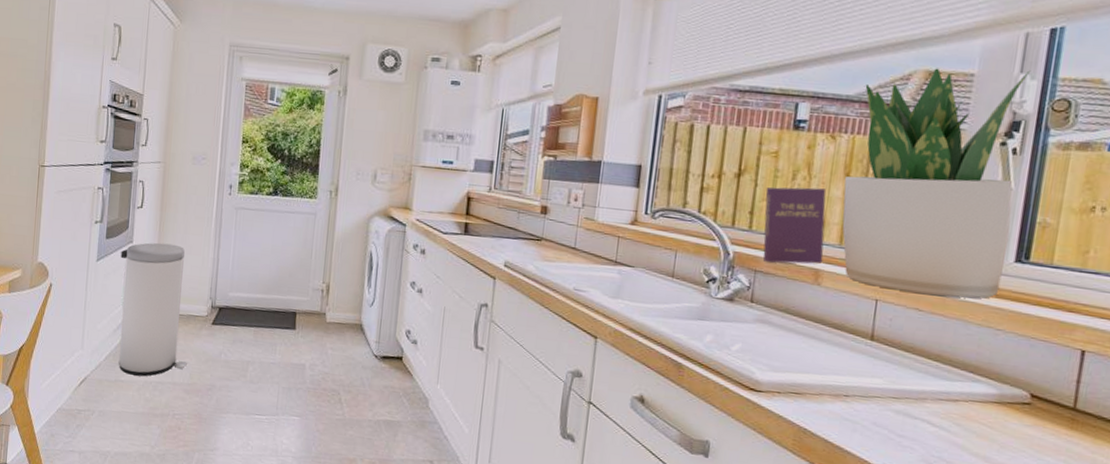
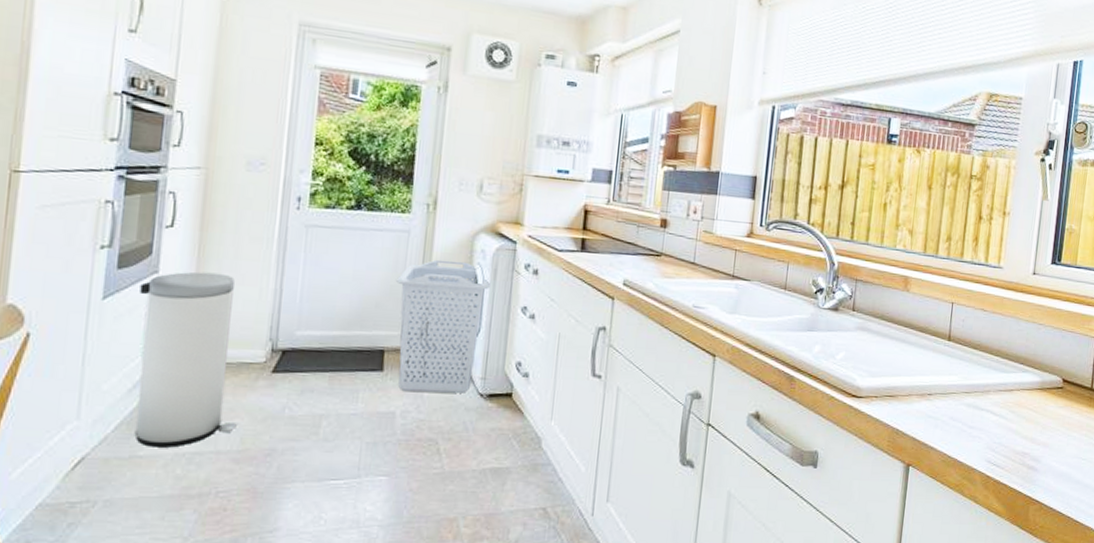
laundry basket: none [305,238,384,354] -> present [395,259,491,393]
book: present [762,187,827,265] -> none [862,198,914,272]
planter: present [842,68,1031,299] -> none [926,91,1061,298]

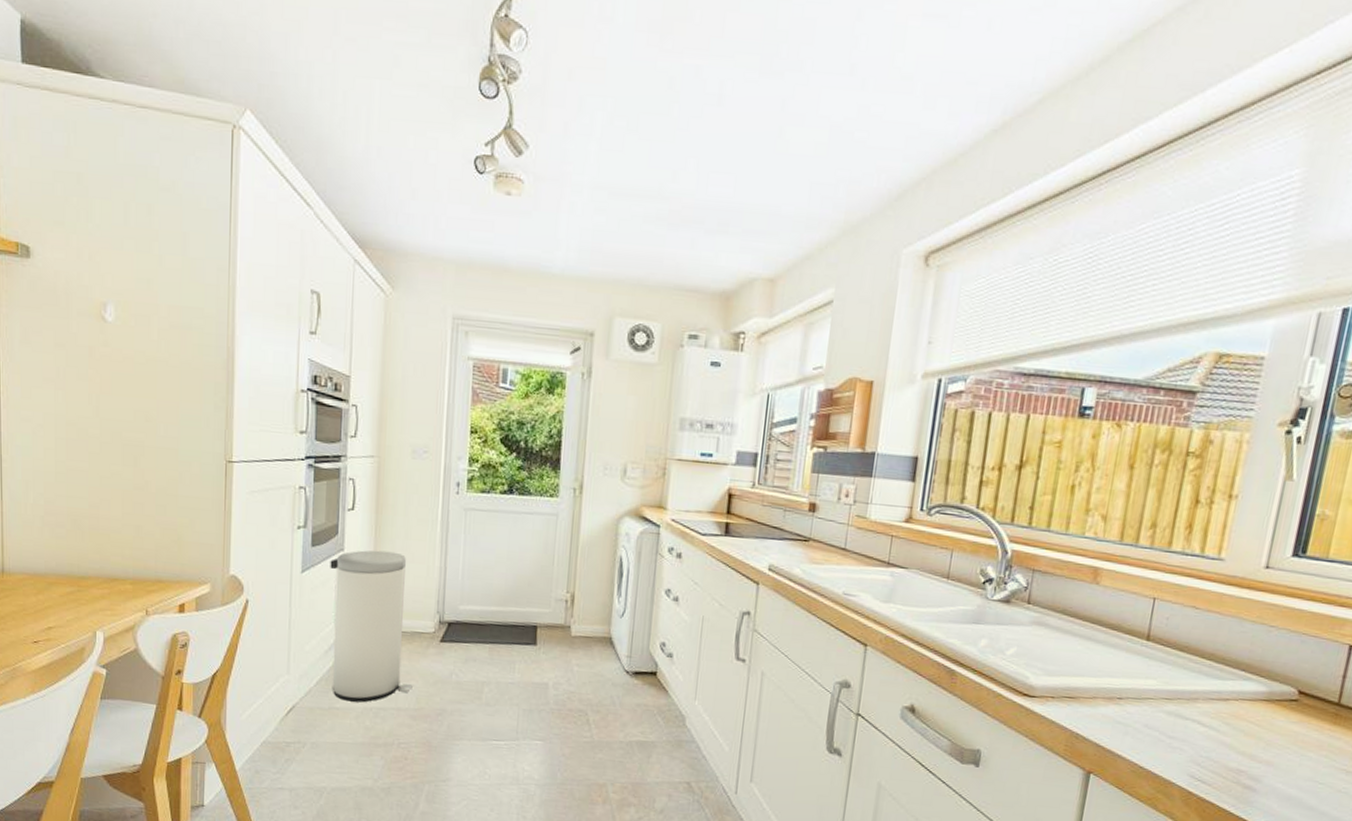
laundry basket: present [395,259,491,393] -> none [545,542,636,670]

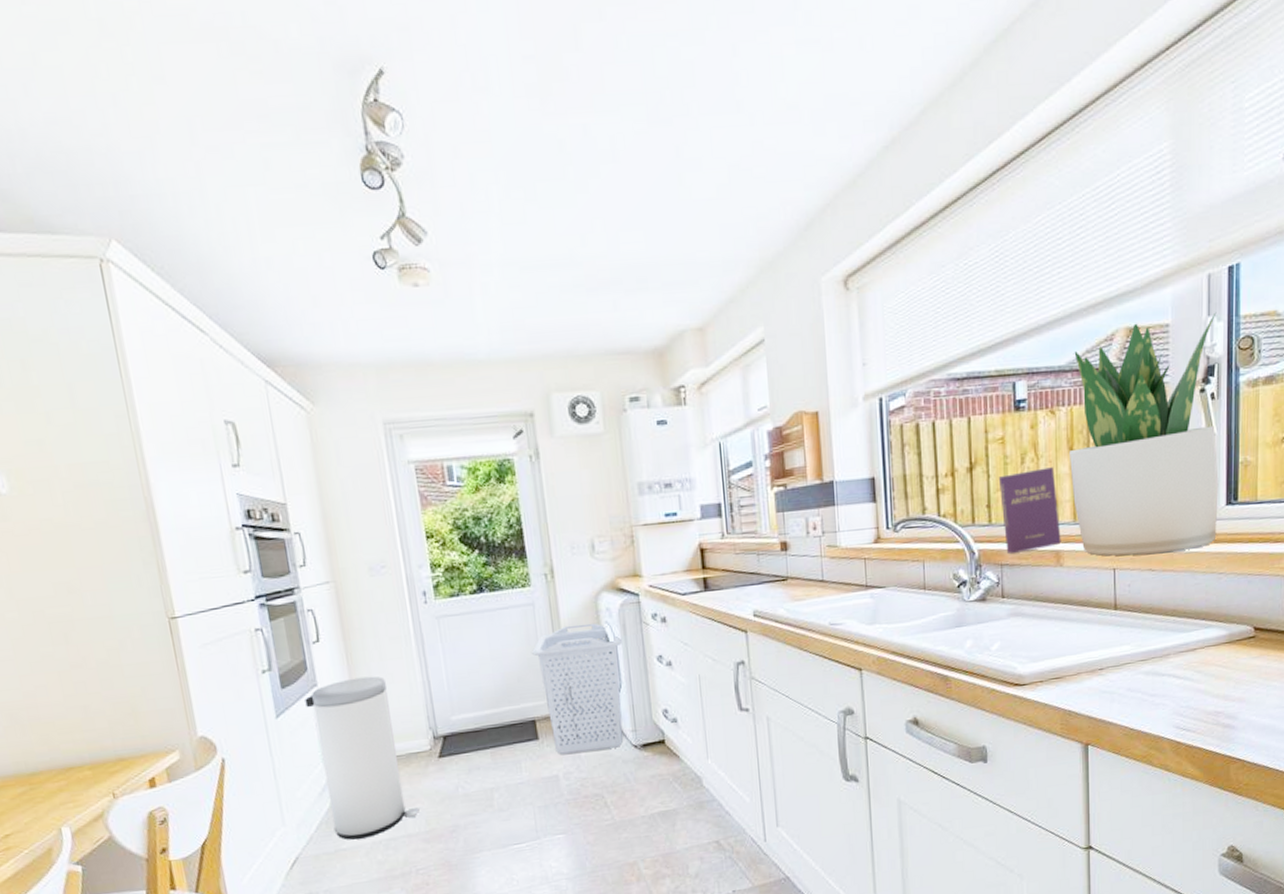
laundry basket: none [545,542,636,670] -> present [531,623,623,755]
book: none [1041,479,1110,562] -> present [998,467,1061,554]
planter: none [1123,350,1321,595] -> present [1070,312,1219,556]

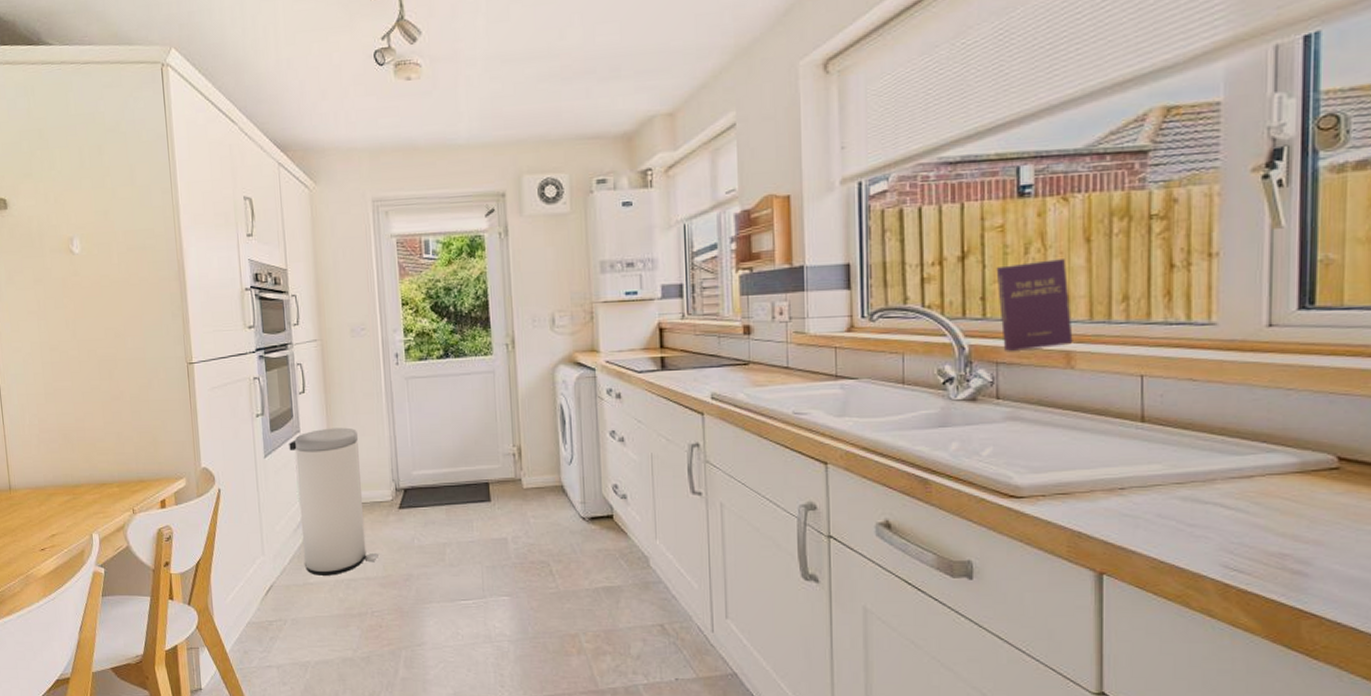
laundry basket: present [531,623,623,755] -> none [488,394,577,519]
planter: present [1070,312,1219,556] -> none [1086,87,1288,362]

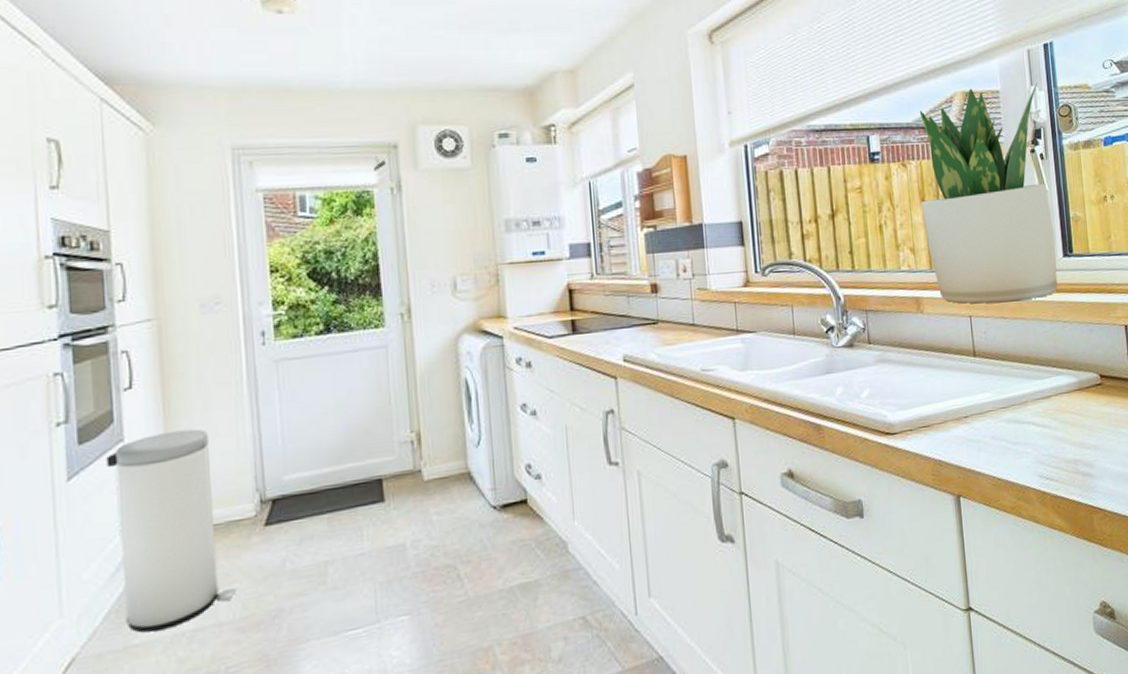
book: present [996,259,1073,351] -> none [858,217,920,300]
planter: none [1086,87,1288,362] -> present [919,83,1058,304]

